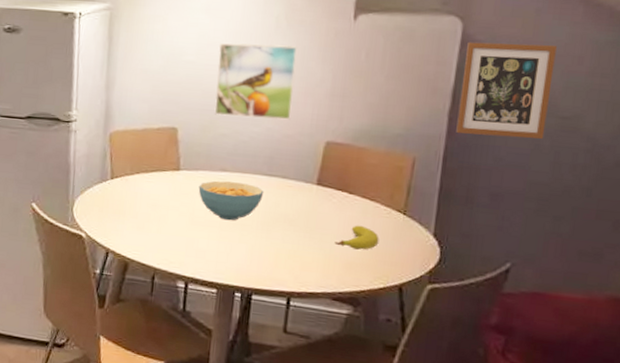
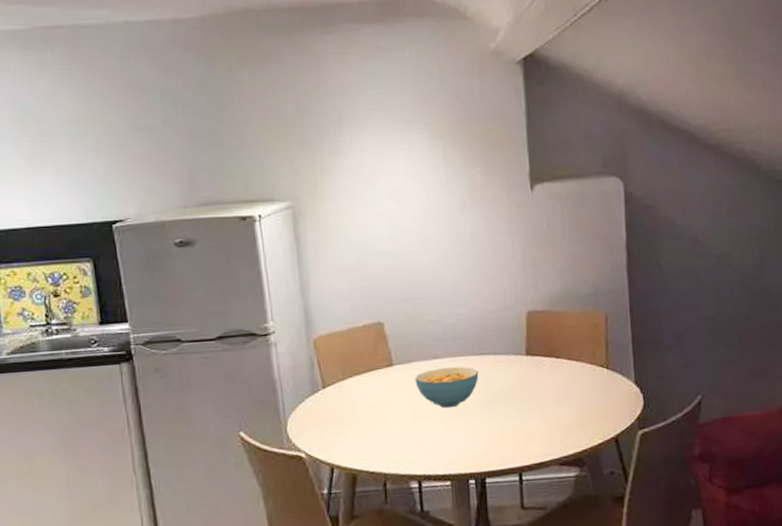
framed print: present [214,42,297,120] -> none [410,221,491,302]
fruit: present [334,225,379,250] -> none [552,387,591,411]
picture frame: present [456,41,557,139] -> none [631,193,706,285]

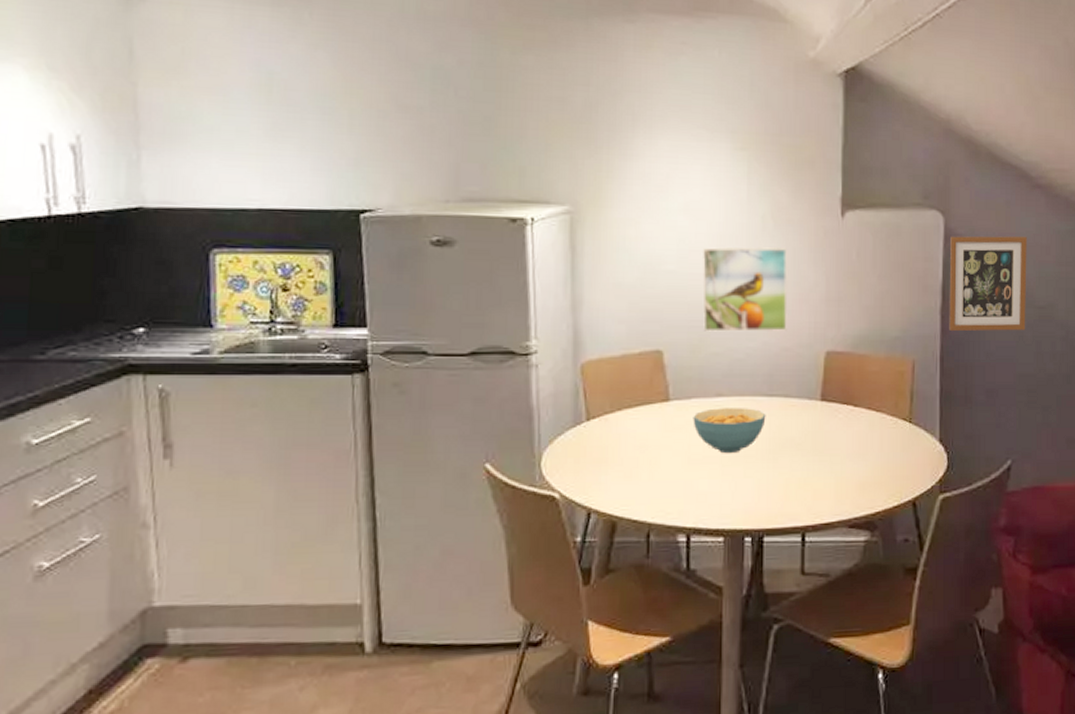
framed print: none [410,221,491,302] -> present [702,246,788,332]
picture frame: none [631,193,706,285] -> present [949,236,1027,332]

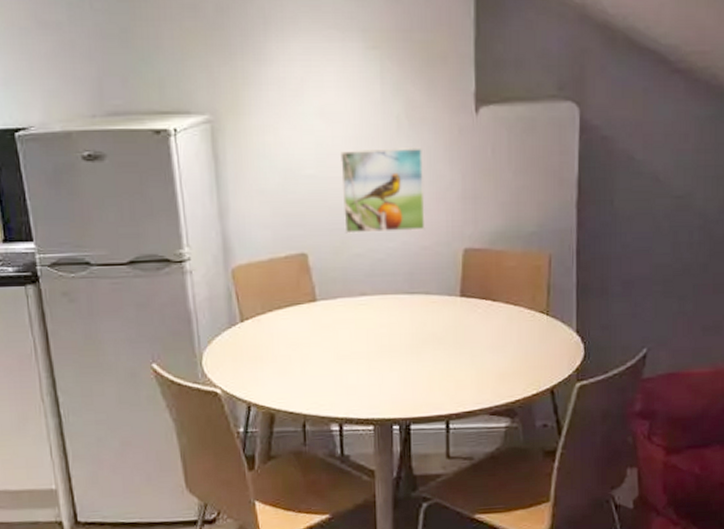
cereal bowl: present [693,408,766,454] -> none [339,306,408,349]
picture frame: present [949,236,1027,332] -> none [585,124,665,225]

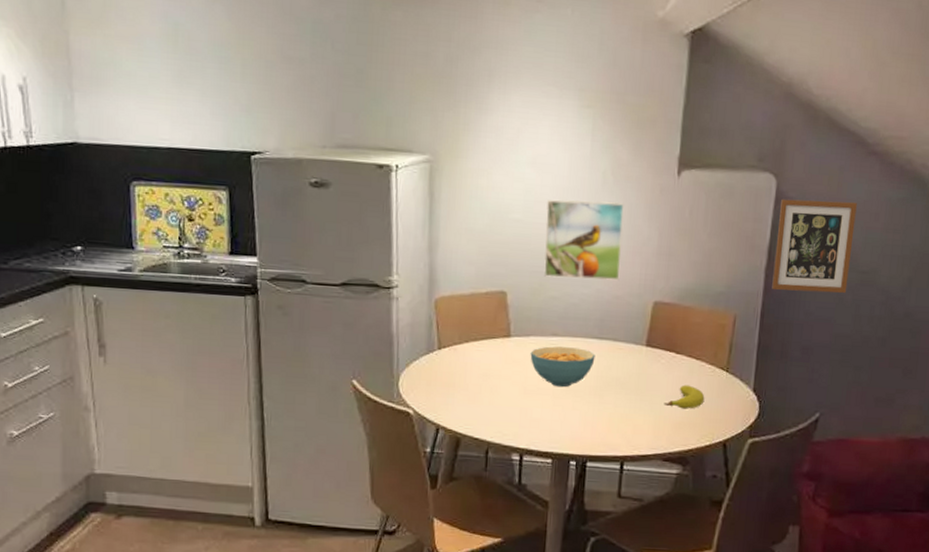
cereal bowl: none [339,306,408,349] -> present [530,346,596,388]
fruit: none [485,333,527,359] -> present [664,384,705,409]
picture frame: none [585,124,665,225] -> present [772,198,857,294]

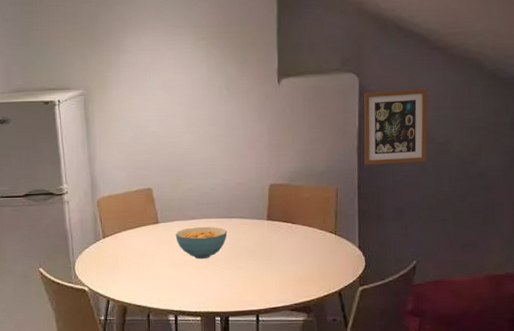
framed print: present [543,199,624,281] -> none [176,109,240,174]
fruit: present [664,384,705,409] -> none [286,248,319,268]

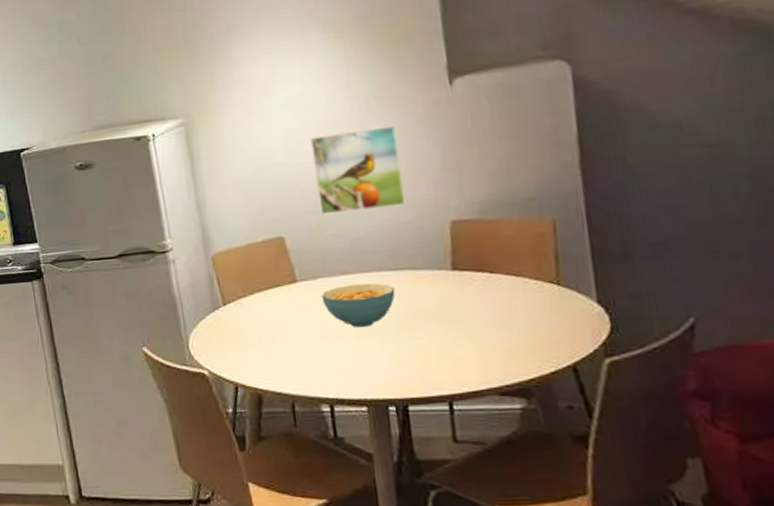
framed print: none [176,109,240,174] -> present [309,124,406,215]
picture frame: present [364,88,428,166] -> none [582,69,694,185]

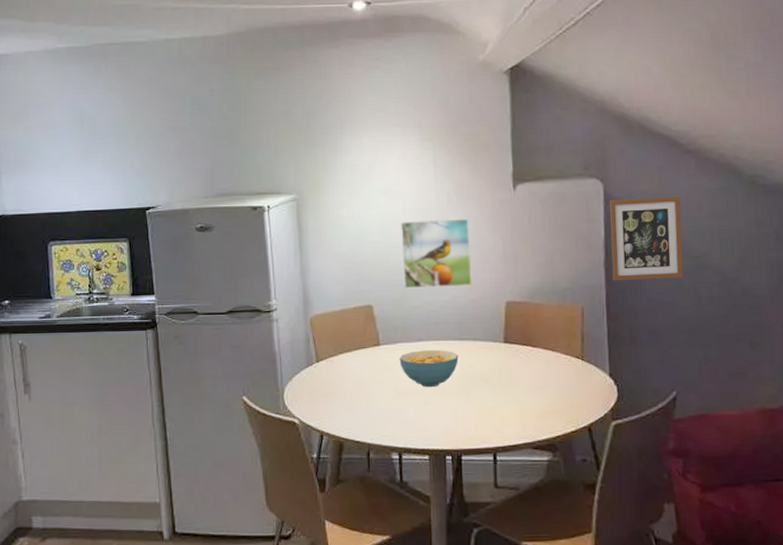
picture frame: none [582,69,694,185] -> present [610,195,684,282]

